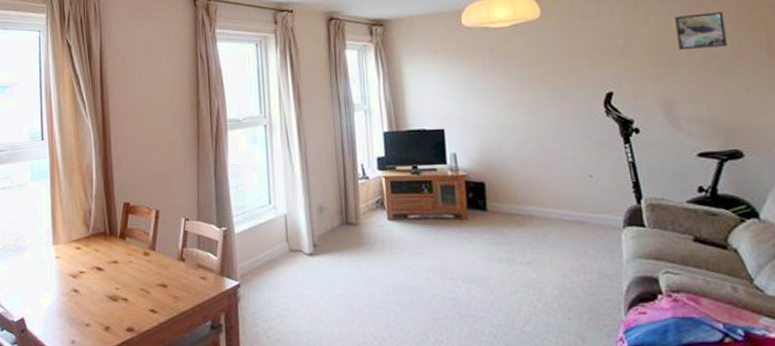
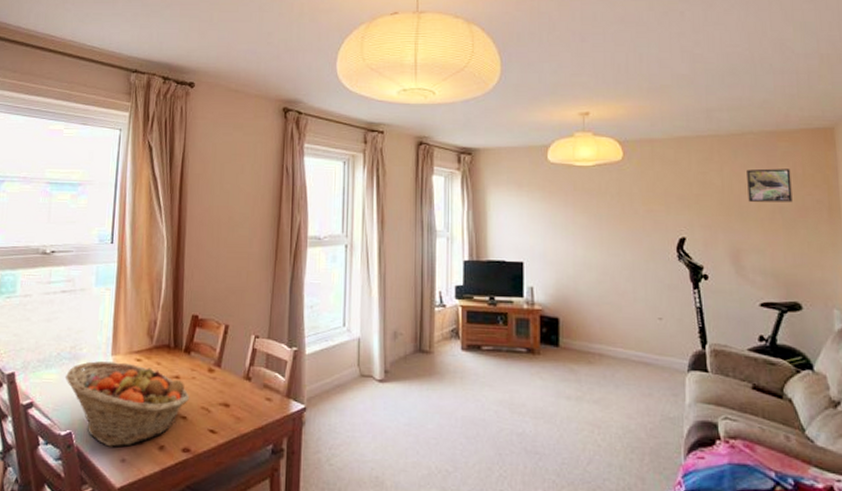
fruit basket: none [12,251,129,330] -> present [64,361,190,447]

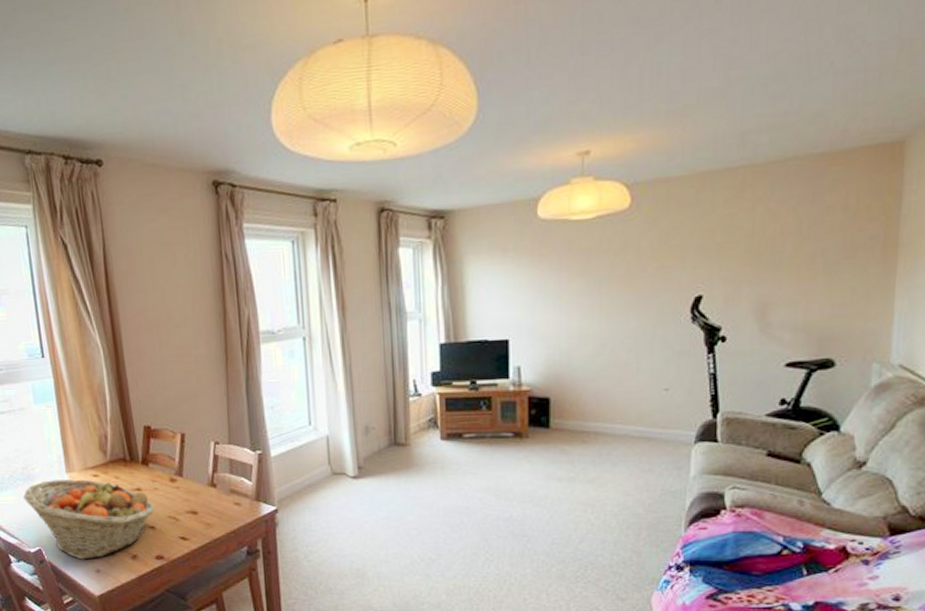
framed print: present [747,168,793,202] -> none [784,200,841,245]

